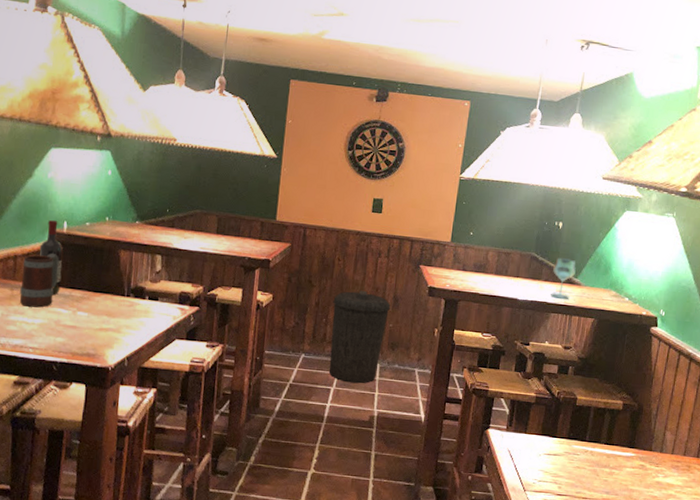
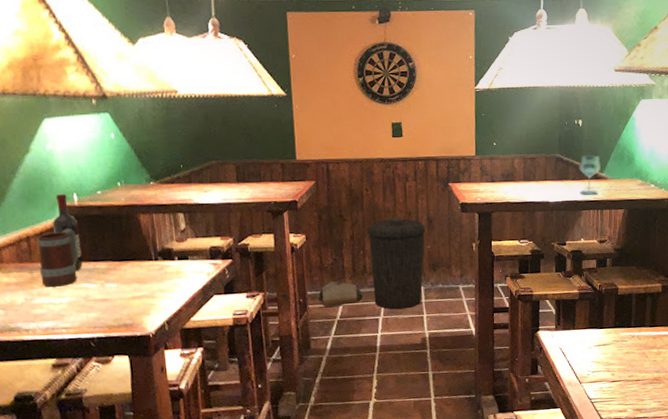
bag: none [274,344,319,370] -> present [317,281,363,307]

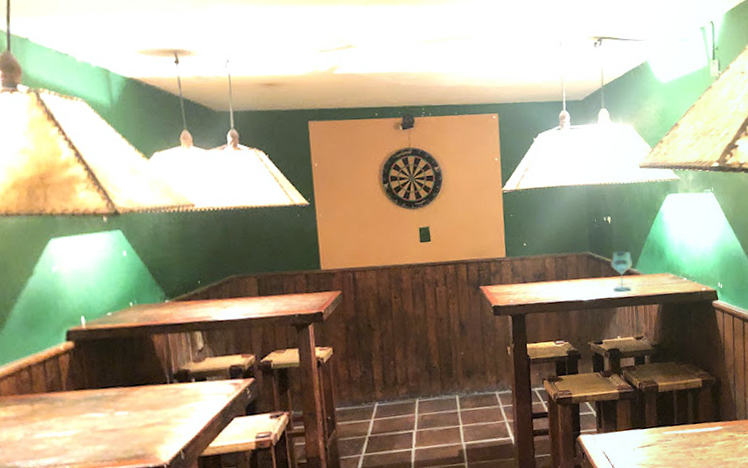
beer mug: present [37,229,78,287] -> none [39,354,85,420]
wine bottle: present [52,194,83,270] -> none [56,318,90,399]
bag: present [317,281,363,307] -> none [346,395,395,423]
trash can: present [367,216,426,310] -> none [397,323,458,422]

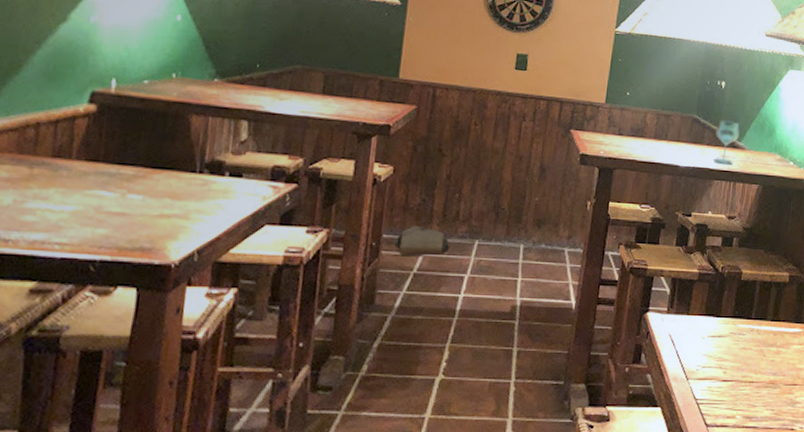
bag: none [346,395,395,423] -> present [394,225,450,256]

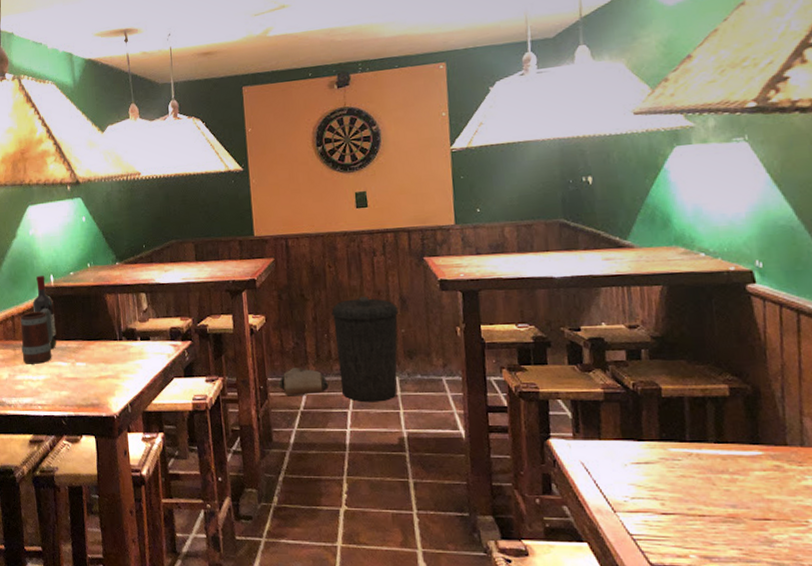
beer mug: none [41,120,104,190] -> present [20,308,53,364]
wine bottle: none [74,77,110,173] -> present [32,276,57,349]
trash can: none [463,159,537,269] -> present [331,296,399,403]
wine glass: present [713,119,740,165] -> none [591,217,623,268]

